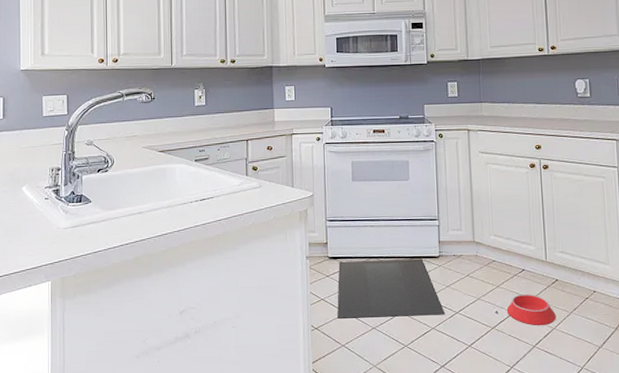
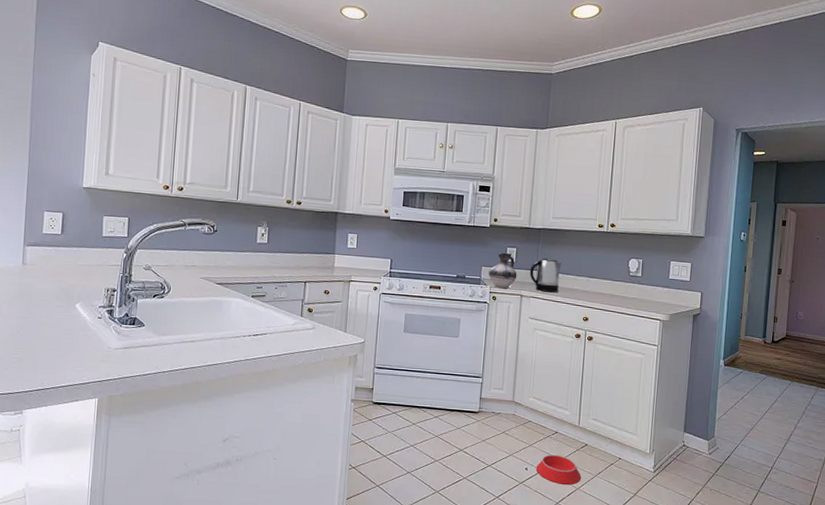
bath mat: present [337,258,445,319] -> none [375,407,478,467]
ceramic jug: none [432,87,462,125] -> present [489,252,517,288]
kettle: none [474,88,507,124] -> present [530,258,562,293]

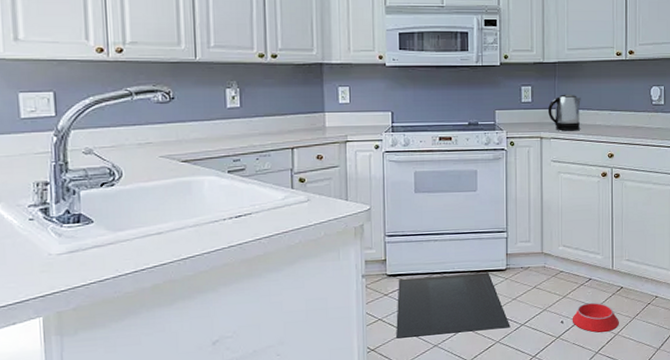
bath mat: none [375,407,478,467] -> present [396,272,511,339]
ceramic jug: present [489,252,517,288] -> none [504,92,535,132]

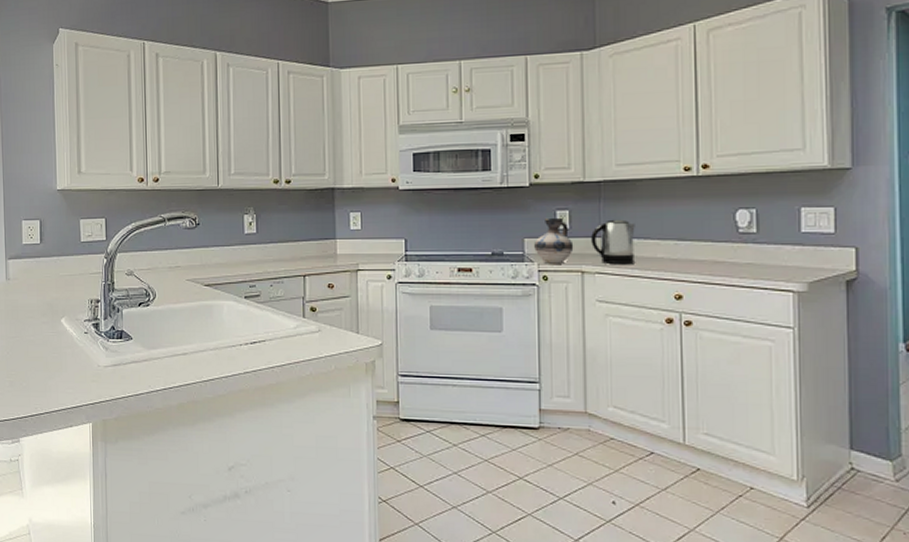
bath mat: present [396,272,511,339] -> none [410,425,546,500]
ceramic jug: none [504,92,535,132] -> present [534,217,574,264]
pet bowl: present [572,302,619,333] -> none [627,483,695,525]

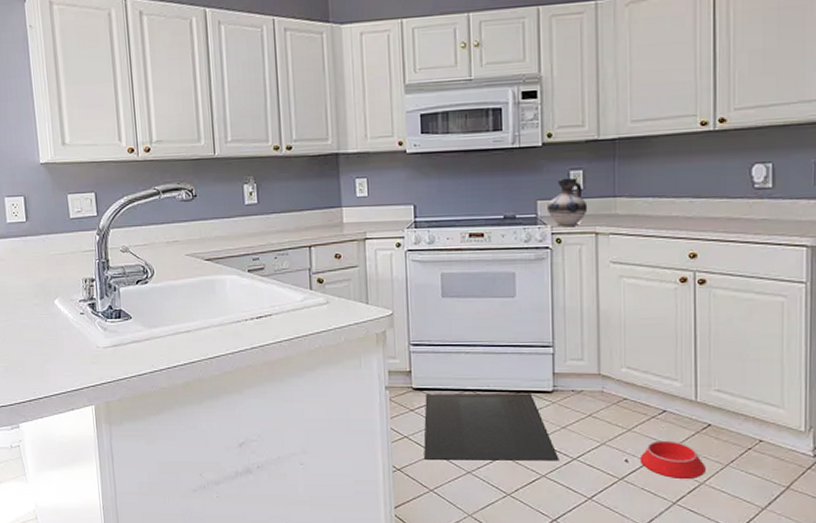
bath mat: none [410,425,546,500] -> present [424,393,559,461]
kettle: present [591,219,636,265] -> none [606,178,651,225]
pet bowl: none [627,483,695,525] -> present [639,440,706,479]

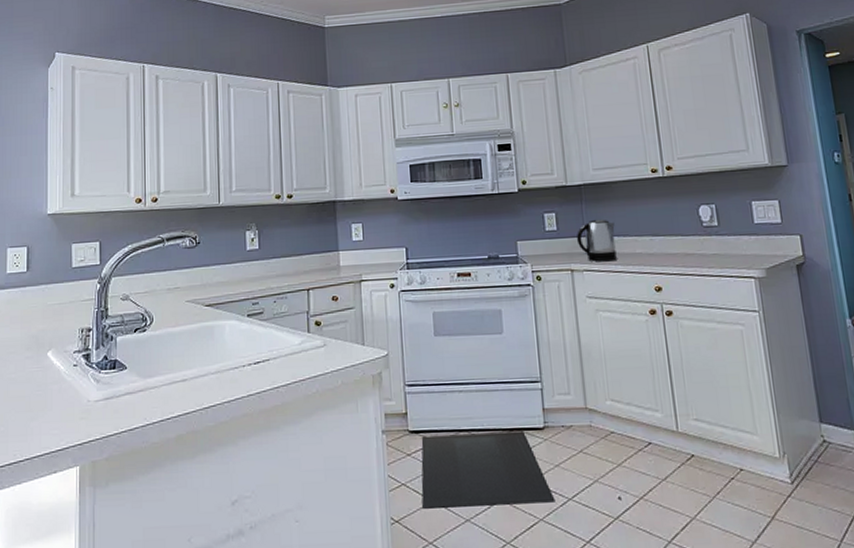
ceramic jug: present [547,177,588,226] -> none [526,219,563,265]
kettle: none [606,178,651,225] -> present [577,219,618,262]
pet bowl: present [639,440,706,479] -> none [632,473,695,515]

